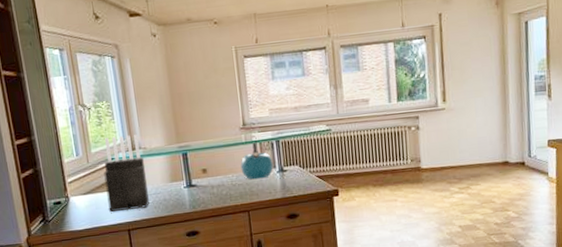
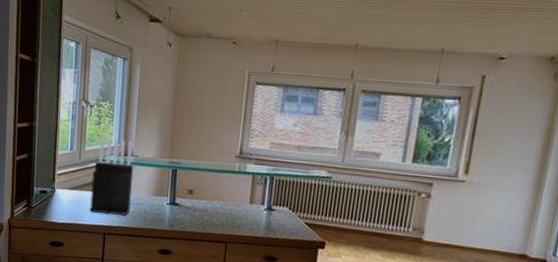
kettle: present [240,134,274,180] -> none [227,166,263,213]

